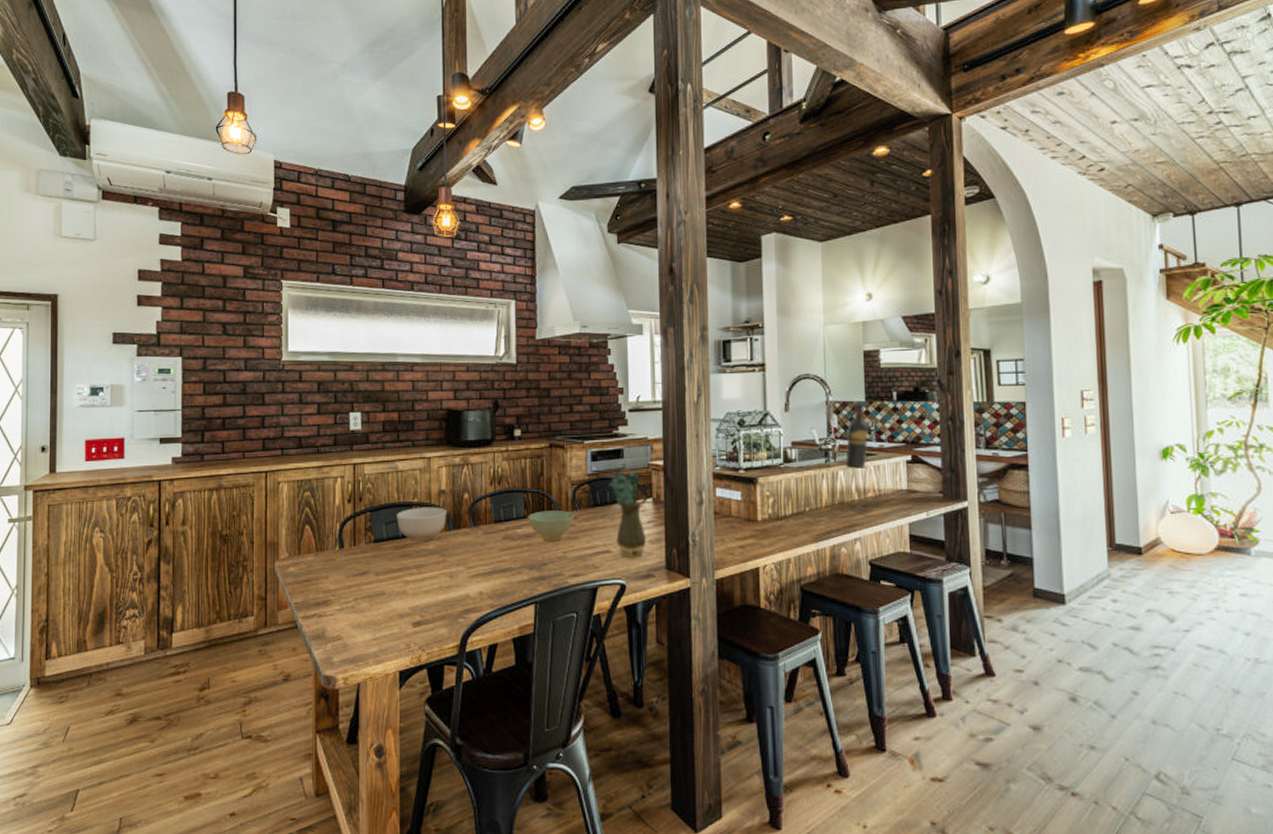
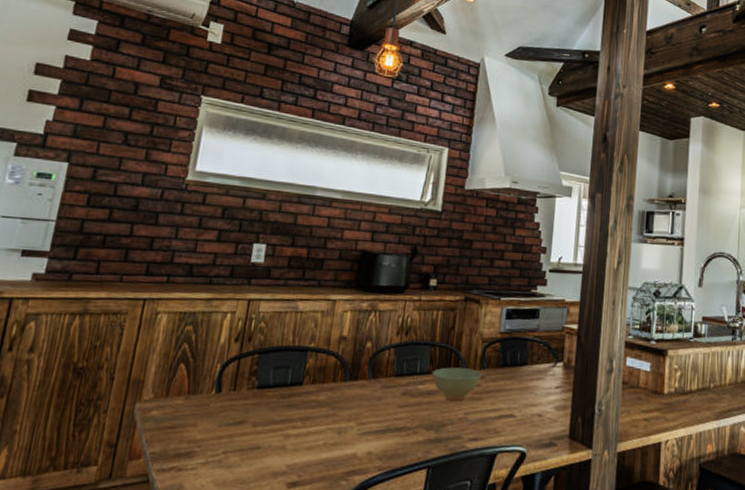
bowl: present [396,507,447,542] -> none [287,353,346,392]
vase: present [608,466,647,559] -> none [520,326,553,426]

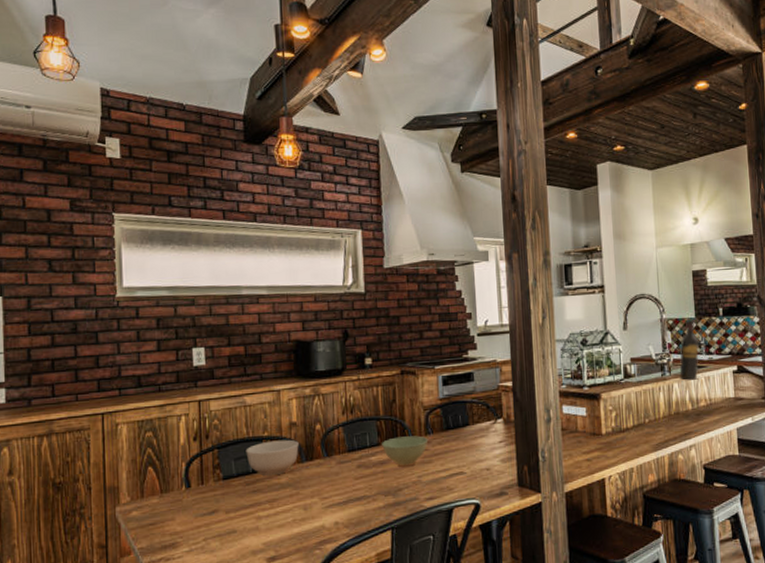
bowl: none [287,353,346,392] -> present [245,439,299,477]

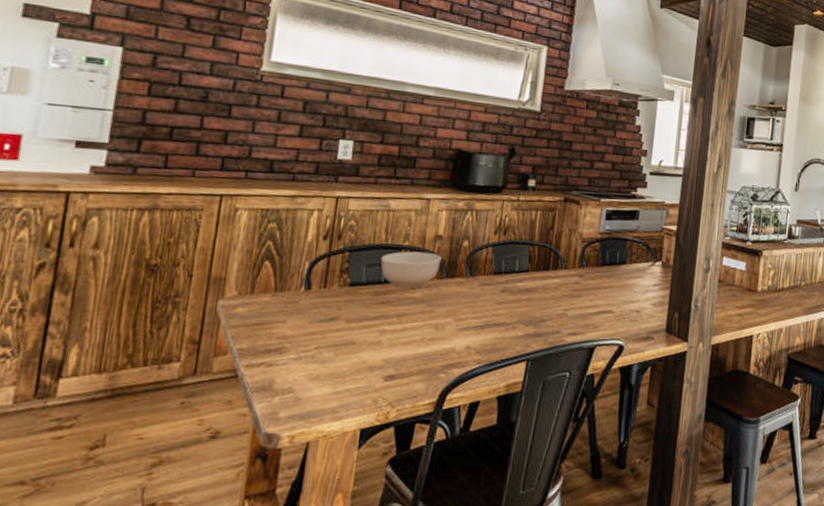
bowl: present [382,435,429,468] -> none [531,266,582,299]

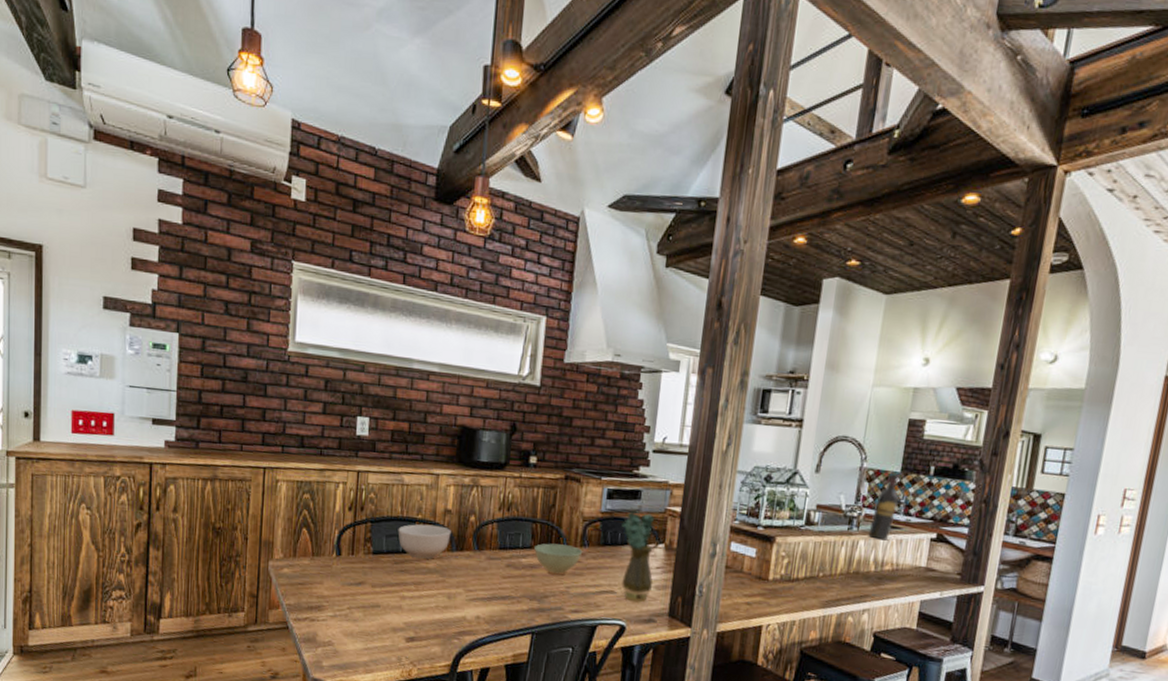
bowl: none [531,266,582,299] -> present [534,543,583,576]
vase: none [620,227,653,321] -> present [621,507,655,603]

